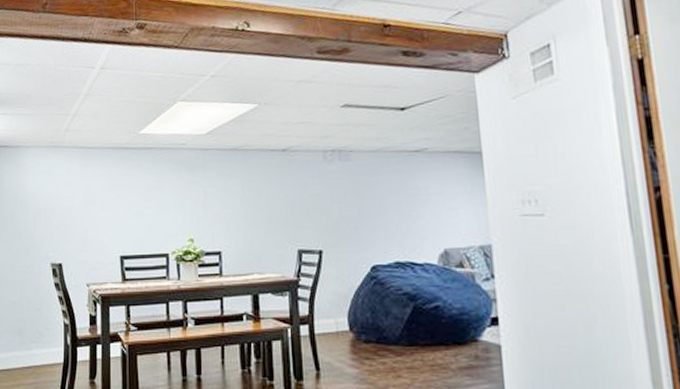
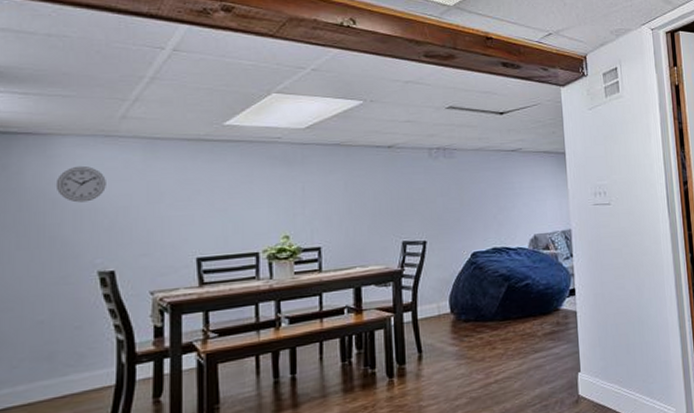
wall clock: none [23,172,56,204] -> present [55,165,106,203]

